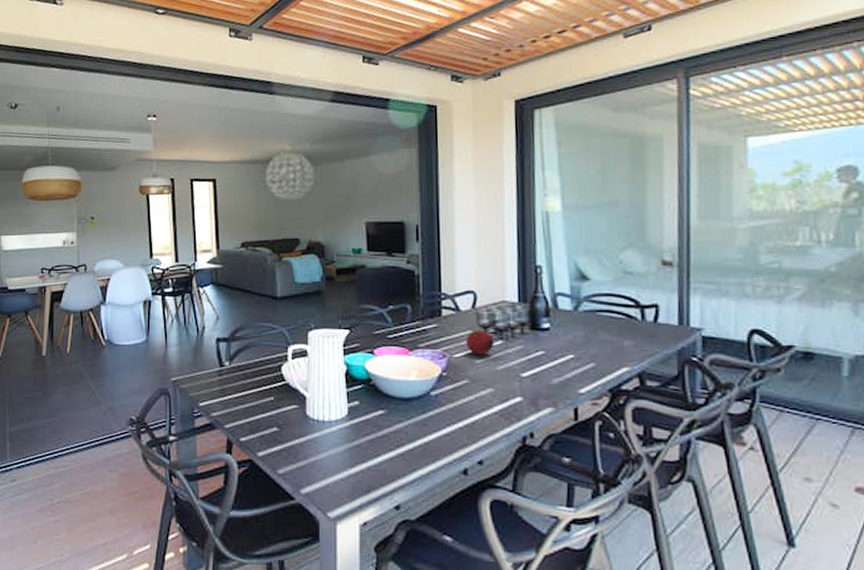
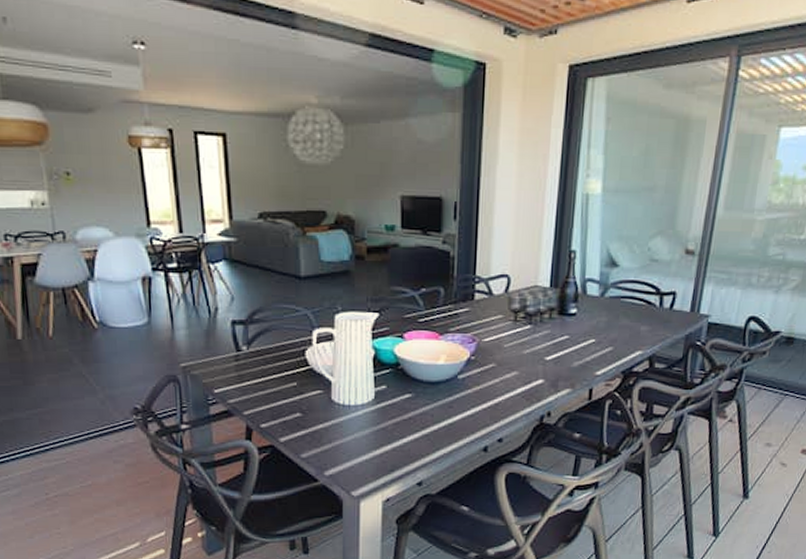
fruit: present [466,329,495,355] -> none [496,314,524,340]

